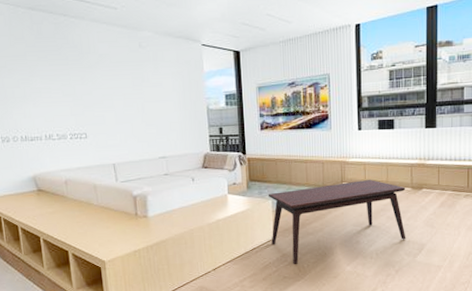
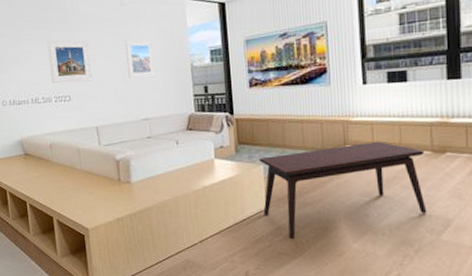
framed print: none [61,77,110,121] -> present [47,39,93,83]
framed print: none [143,81,174,119] -> present [125,39,156,79]

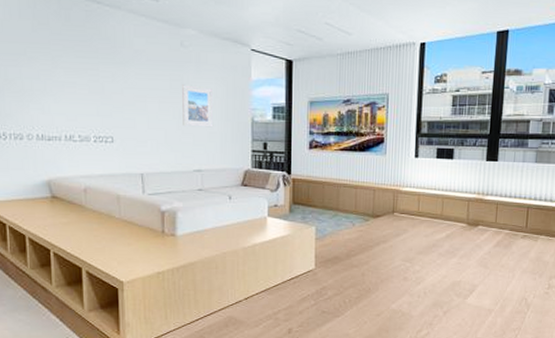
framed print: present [47,39,93,83] -> none [89,72,142,124]
coffee table: present [258,142,427,239] -> none [311,212,461,298]

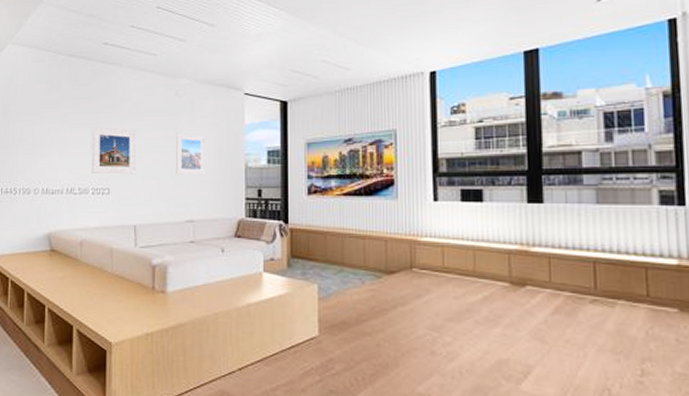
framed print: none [89,72,142,124] -> present [91,126,137,174]

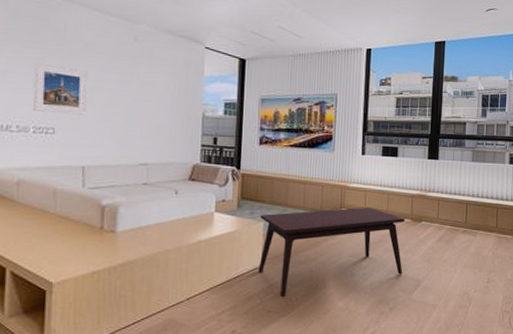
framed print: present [176,133,206,175] -> none [131,78,164,121]
coffee table: none [313,267,504,375] -> present [258,208,406,297]

